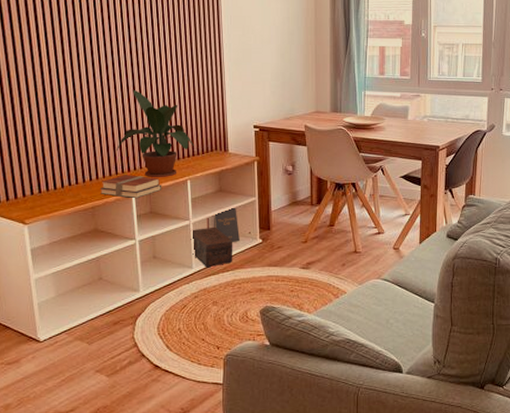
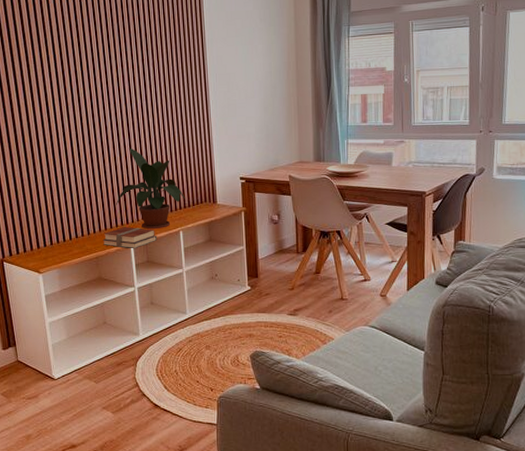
decorative box: present [190,226,233,268] -> none [184,274,224,314]
books: present [206,206,240,243] -> none [198,254,229,290]

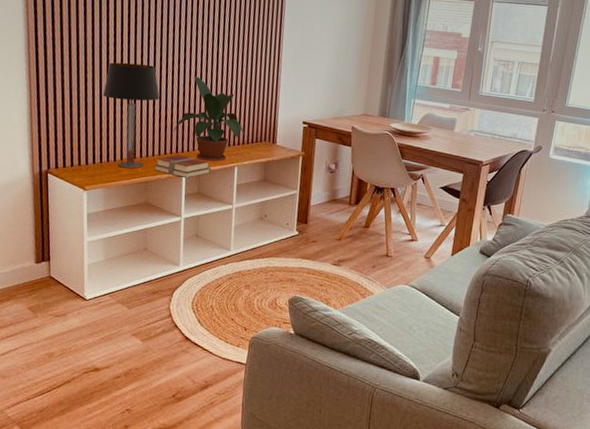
table lamp: none [45,144,100,247] -> present [102,62,161,169]

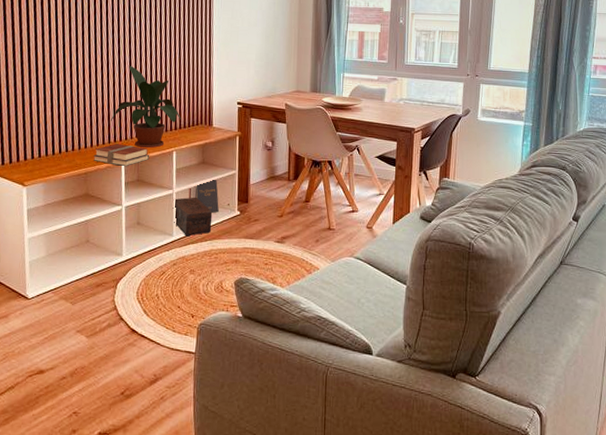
table lamp: present [102,62,161,169] -> none [39,57,97,161]
decorative box: none [231,213,271,252] -> present [173,197,213,237]
books: none [247,196,279,232] -> present [188,178,219,214]

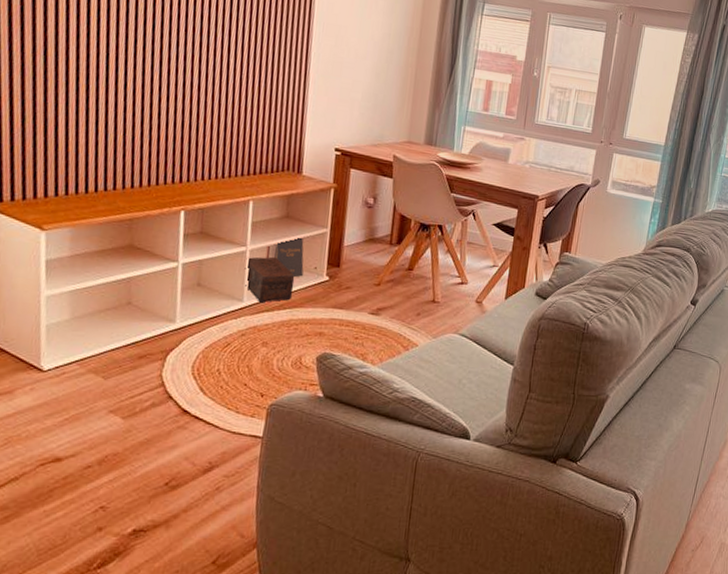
books: present [93,144,150,167] -> none [142,185,219,215]
potted plant: present [111,66,181,148] -> none [168,90,263,195]

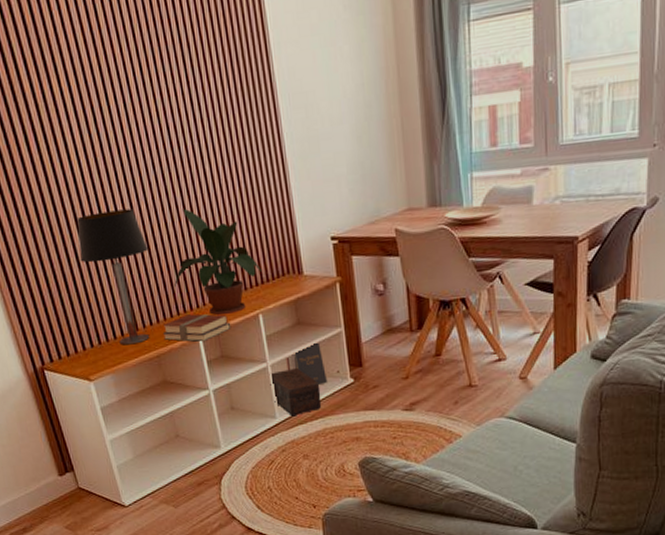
table lamp: none [69,68,151,203] -> present [77,208,150,345]
books: none [142,185,219,215] -> present [162,314,231,342]
potted plant: none [168,90,263,195] -> present [174,209,262,316]

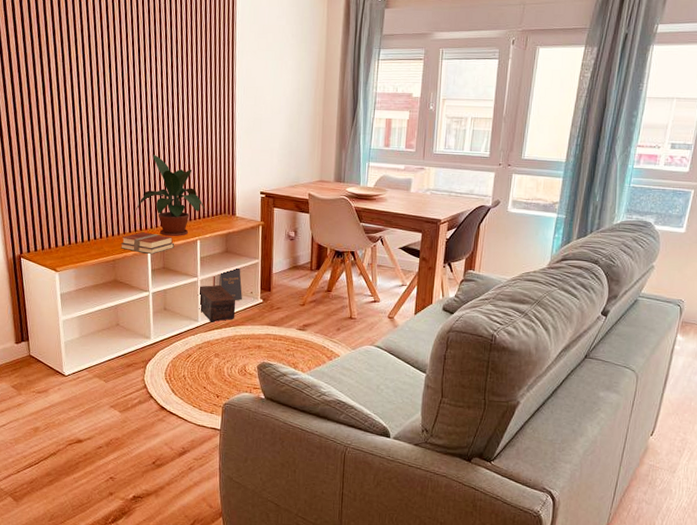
table lamp: present [77,208,150,345] -> none [66,146,122,249]

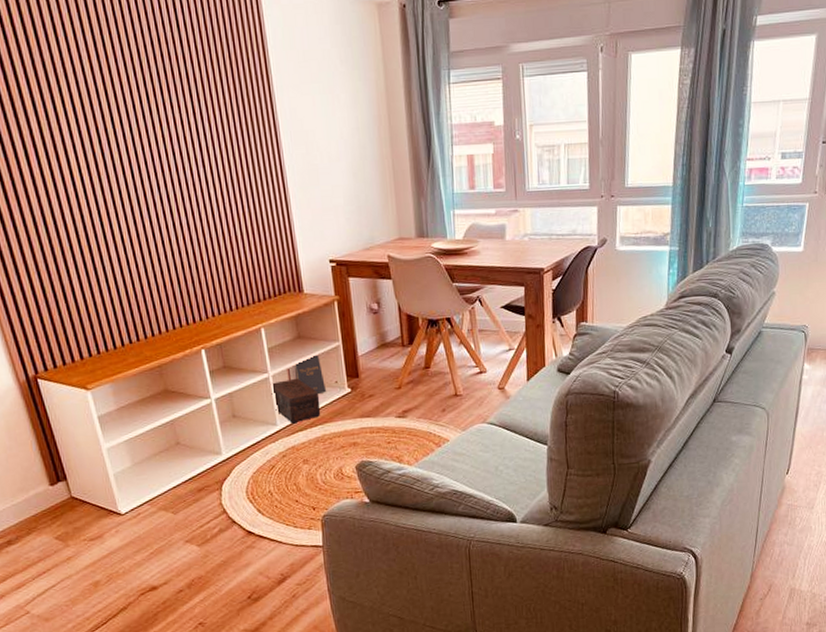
books: present [120,232,175,255] -> none [164,326,234,353]
potted plant: present [136,155,205,237] -> none [177,229,264,329]

